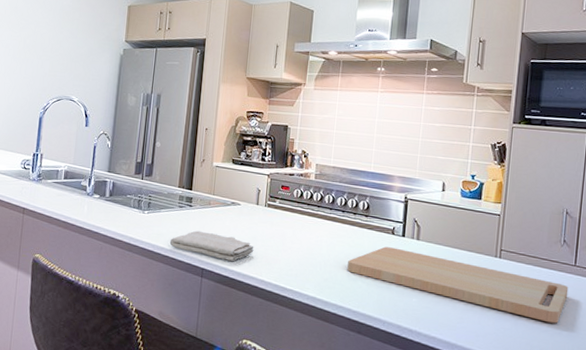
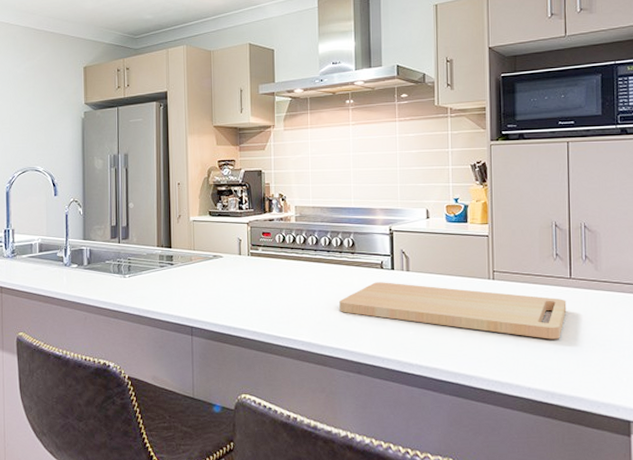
washcloth: present [169,230,254,262] -> none [155,289,242,316]

